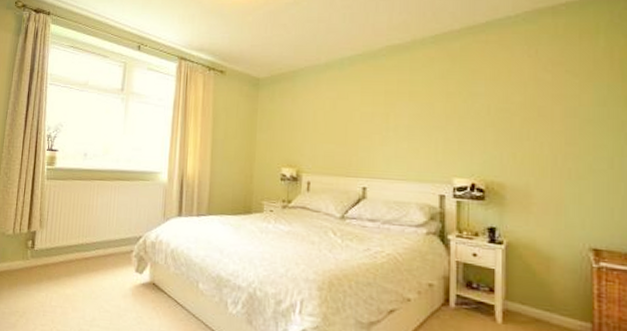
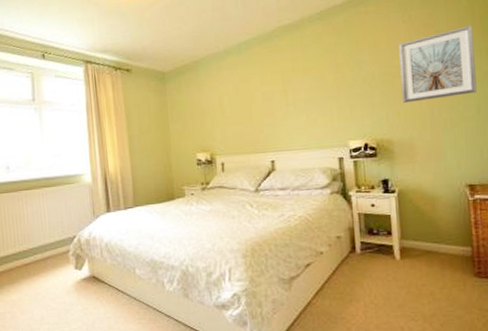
picture frame: none [520,69,611,146] -> present [398,25,477,104]

